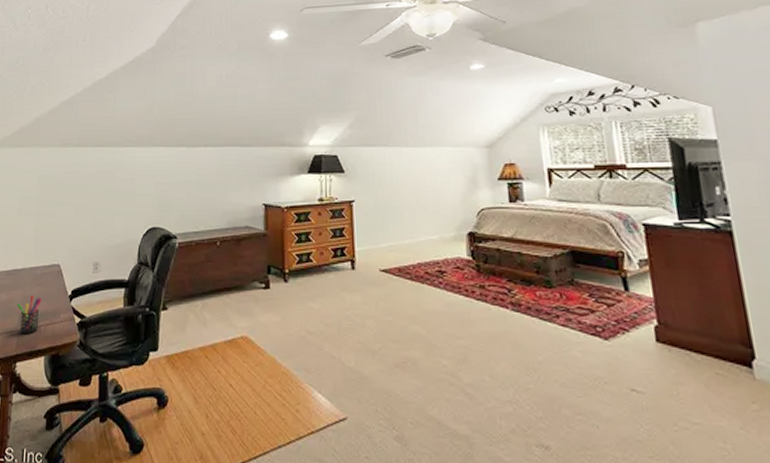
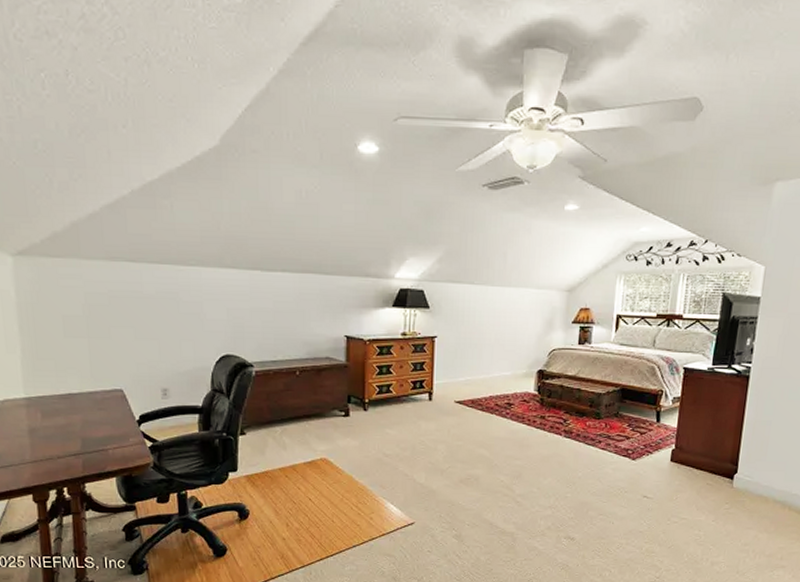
pen holder: present [17,295,42,335] -> none [77,420,106,458]

